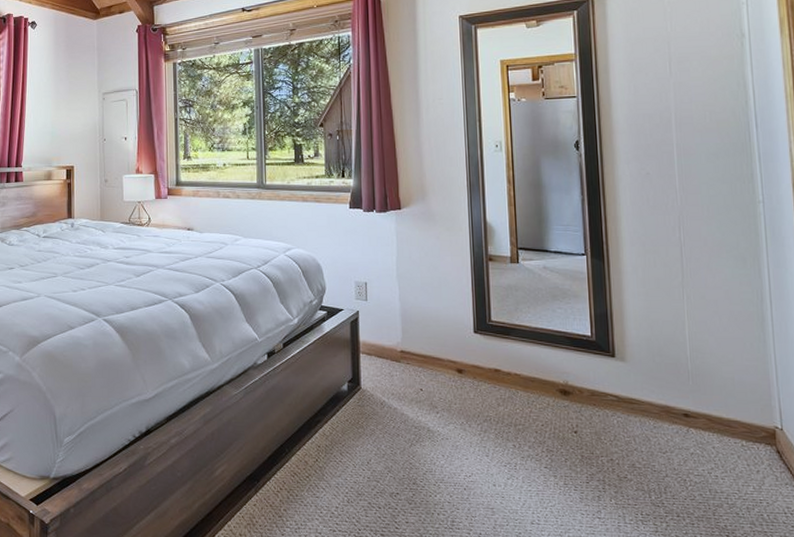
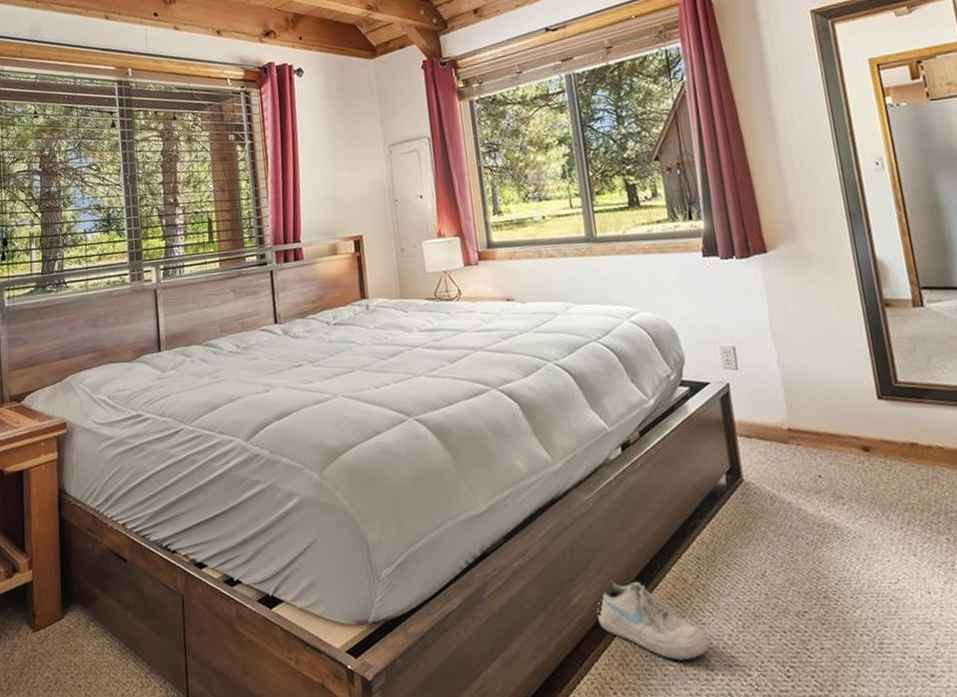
shoe: none [235,458,319,525] -> present [597,580,709,661]

